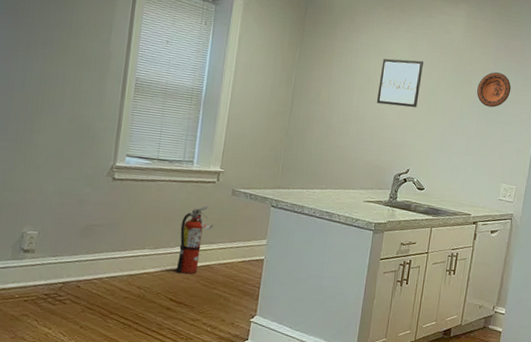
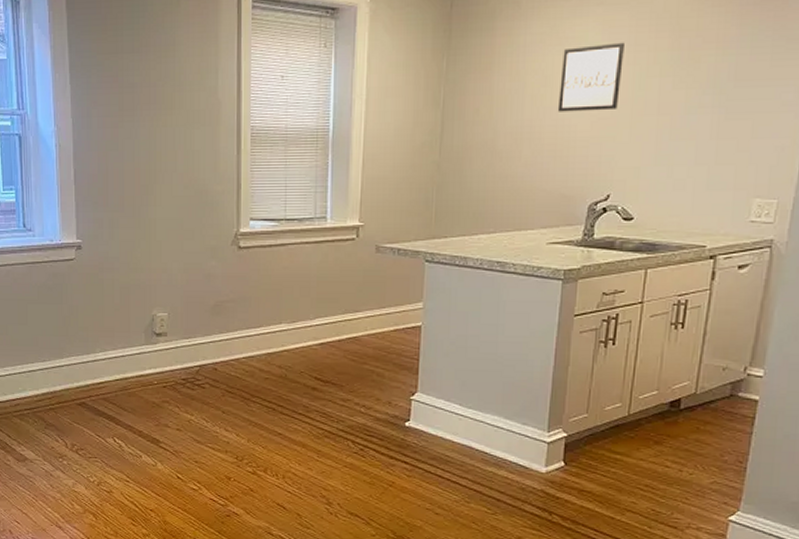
fire extinguisher: present [176,206,213,274] -> none [318,268,357,349]
decorative plate: present [477,72,511,108] -> none [710,39,767,92]

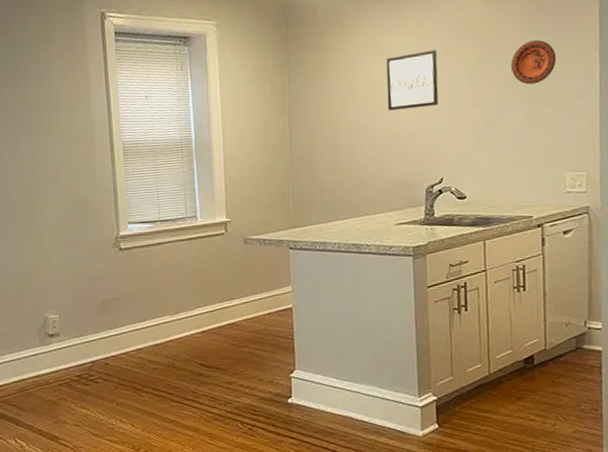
decorative plate: none [710,39,767,92] -> present [511,40,557,85]

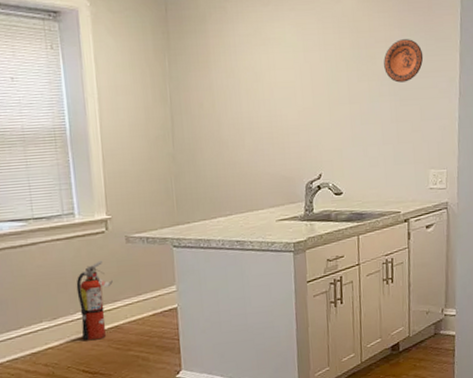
fire extinguisher: none [196,260,231,336] -> present [76,260,113,341]
wall art: present [386,49,439,111] -> none [267,42,318,104]

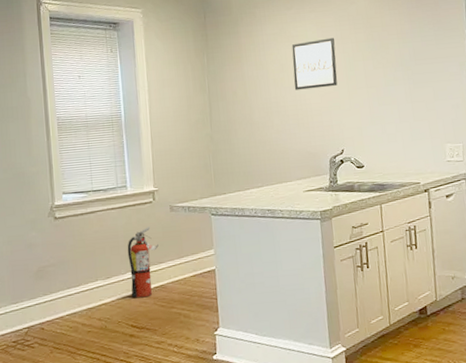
wall art: none [267,42,318,104] -> present [291,37,338,90]
decorative plate: present [384,39,424,83] -> none [396,31,433,68]

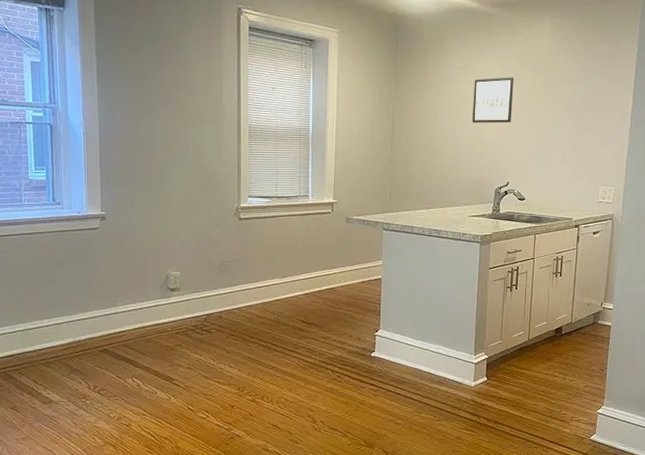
fire extinguisher: present [127,227,159,298] -> none [304,235,333,297]

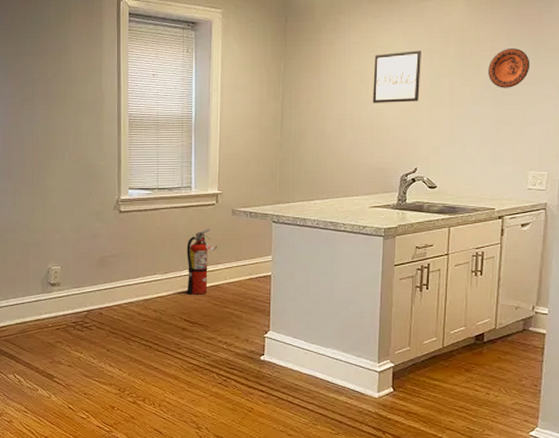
fire extinguisher: none [304,235,333,297] -> present [187,228,217,295]
decorative plate: none [569,79,602,114] -> present [488,48,530,88]

